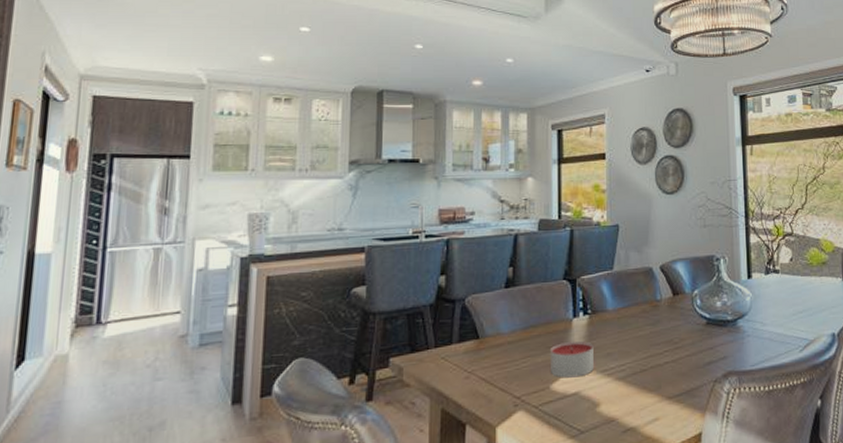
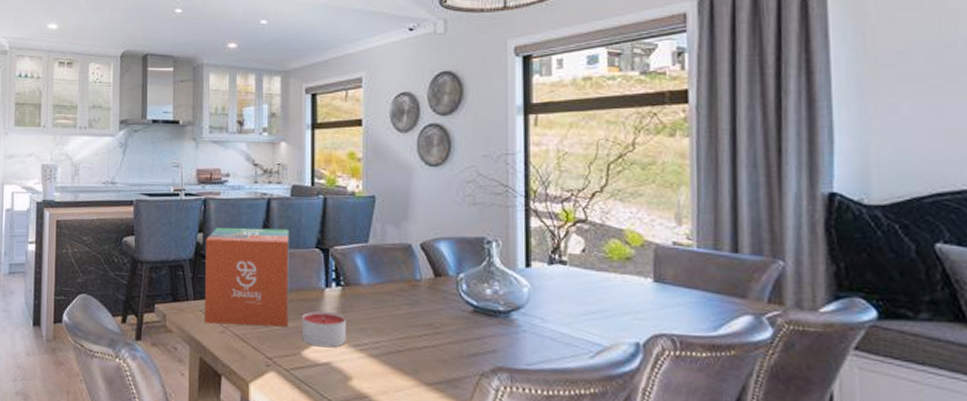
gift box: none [447,264,537,370] -> present [205,227,289,327]

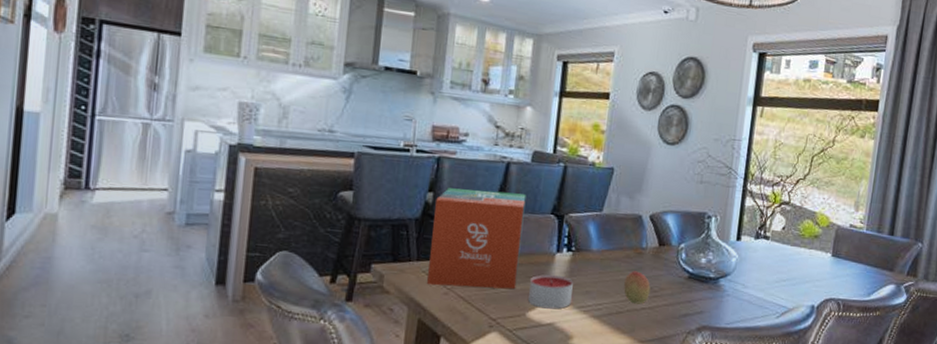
fruit: none [401,305,431,342] -> present [624,271,651,304]

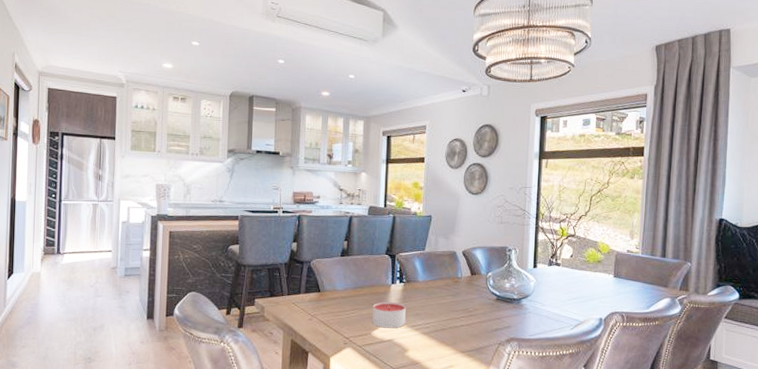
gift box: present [427,188,526,290] -> none [296,238,366,314]
fruit: present [624,271,651,304] -> none [446,296,467,322]

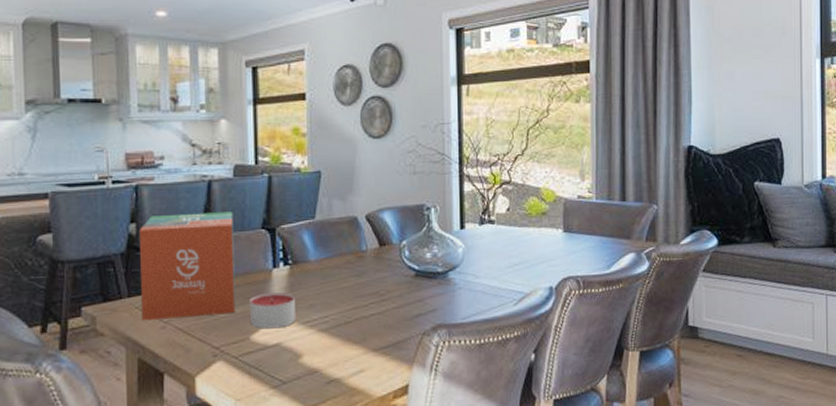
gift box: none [296,238,366,314] -> present [140,212,236,320]

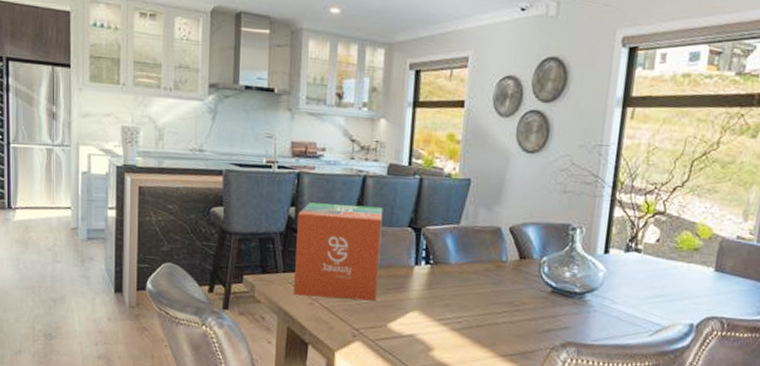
candle: present [250,291,295,329] -> none [389,286,432,321]

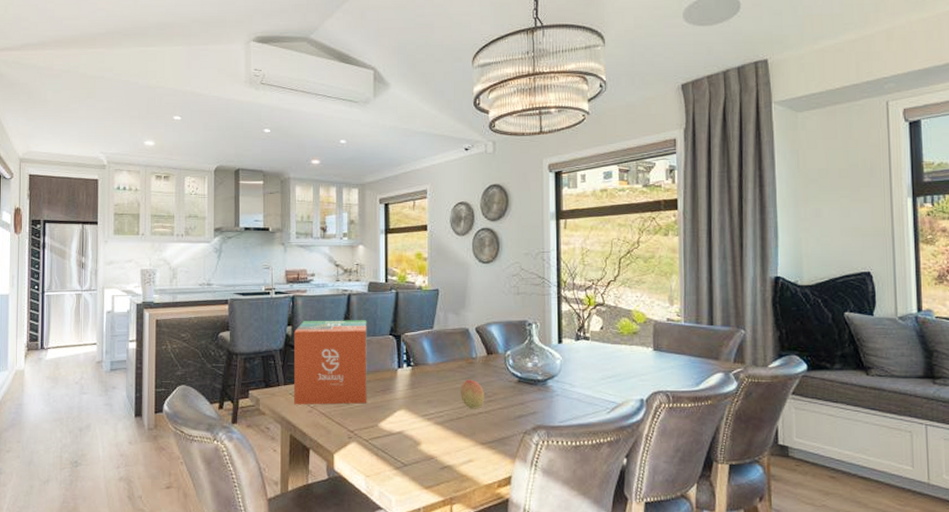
fruit: none [483,284,512,319] -> present [461,379,485,409]

